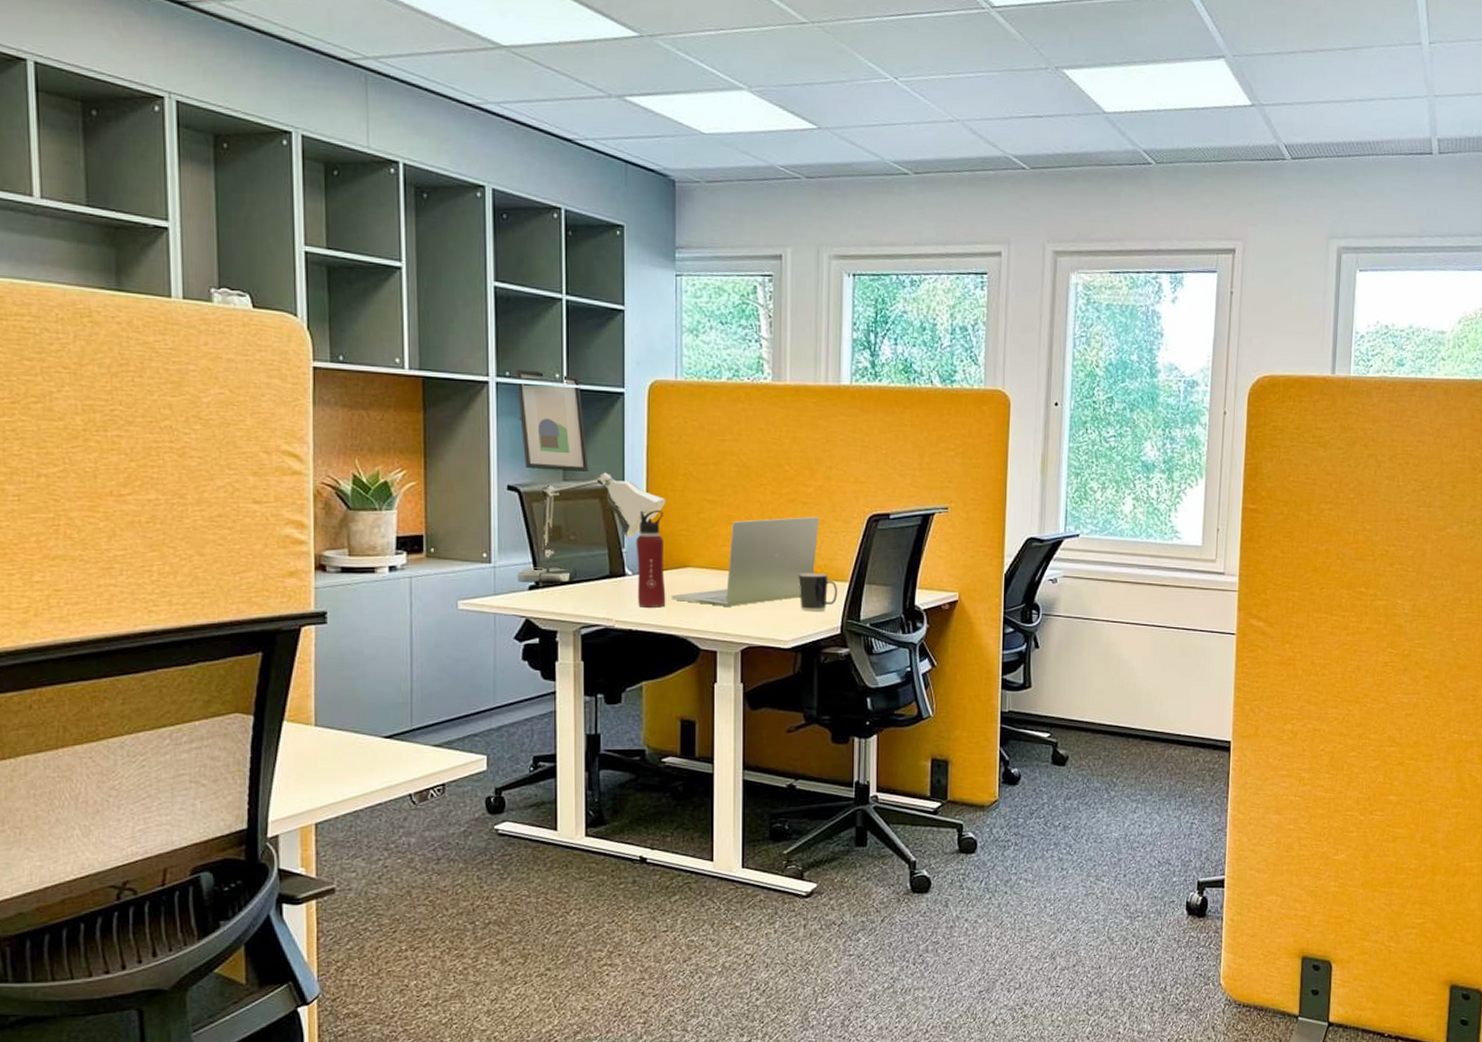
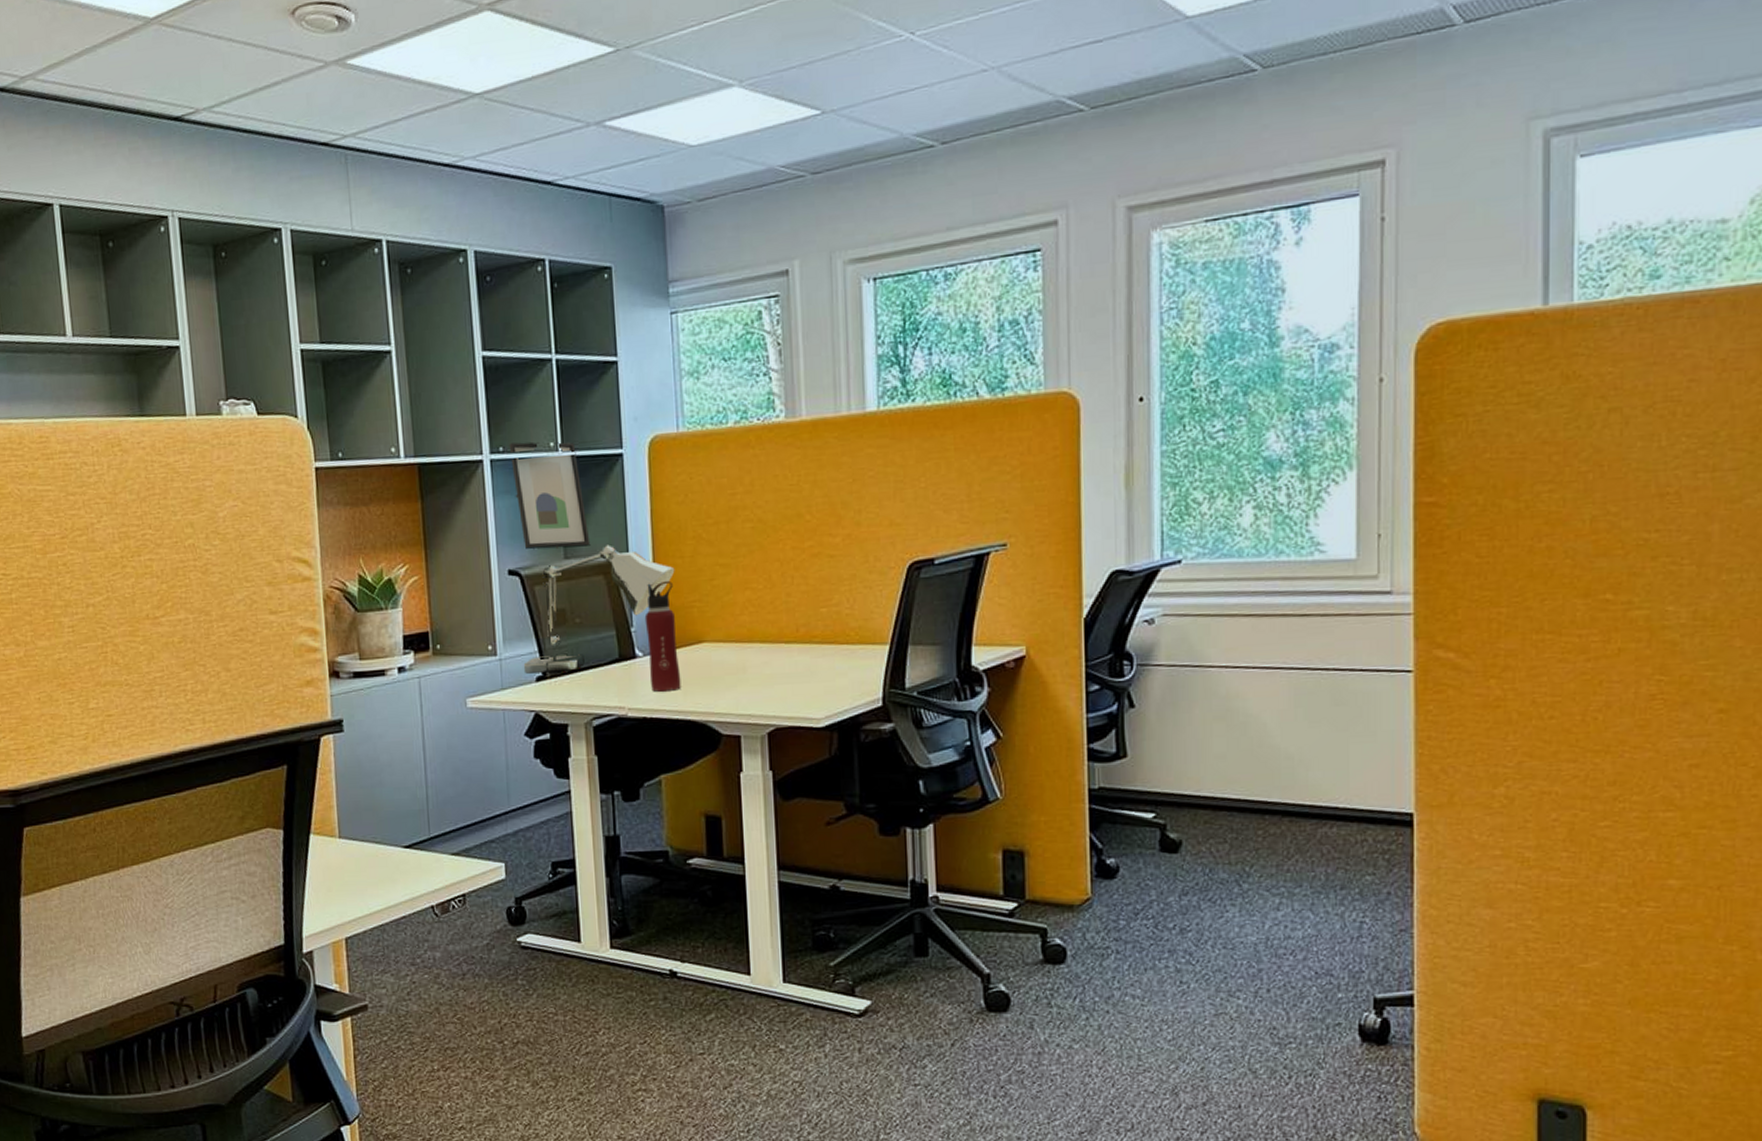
laptop: present [671,517,819,607] -> none [687,571,850,684]
mug: present [797,572,838,612] -> none [828,636,877,683]

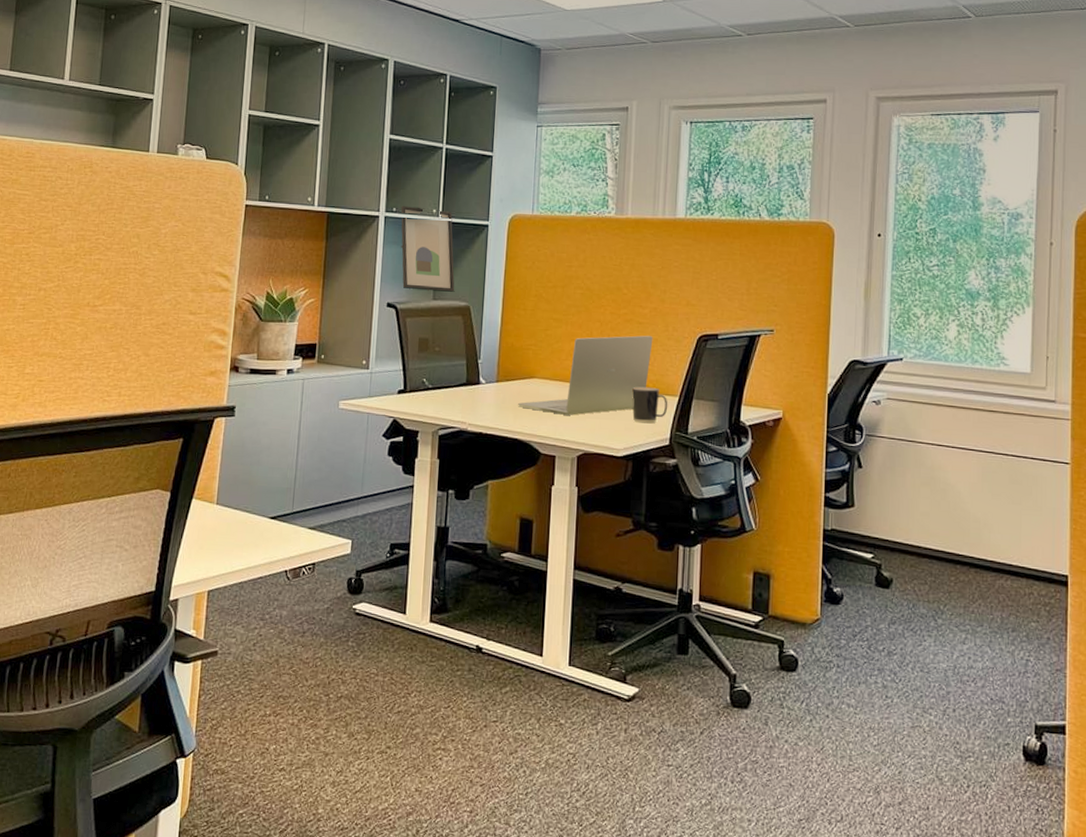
desk lamp: present [523,545,675,674] -> none [388,293,518,389]
water bottle: present [644,580,681,692] -> none [489,326,515,414]
laptop: none [687,571,850,684] -> present [518,335,653,415]
mug: none [828,636,877,683] -> present [631,386,668,424]

